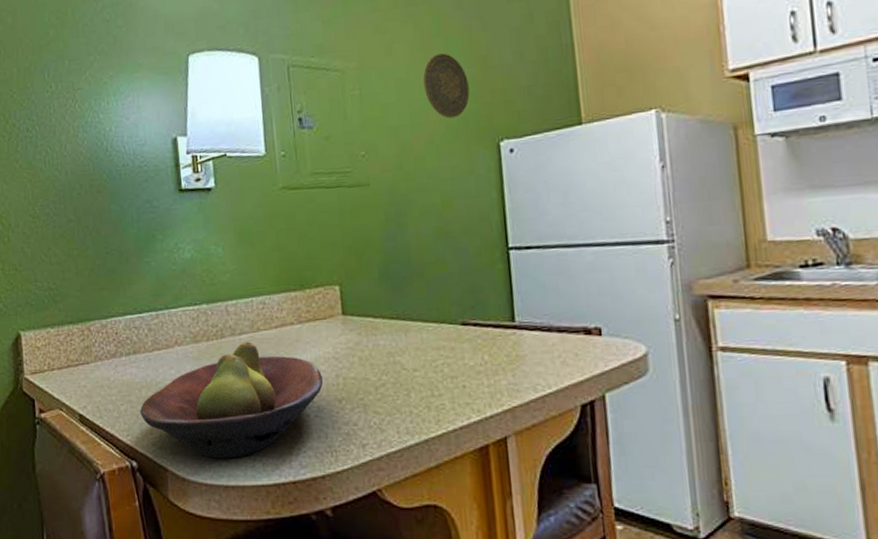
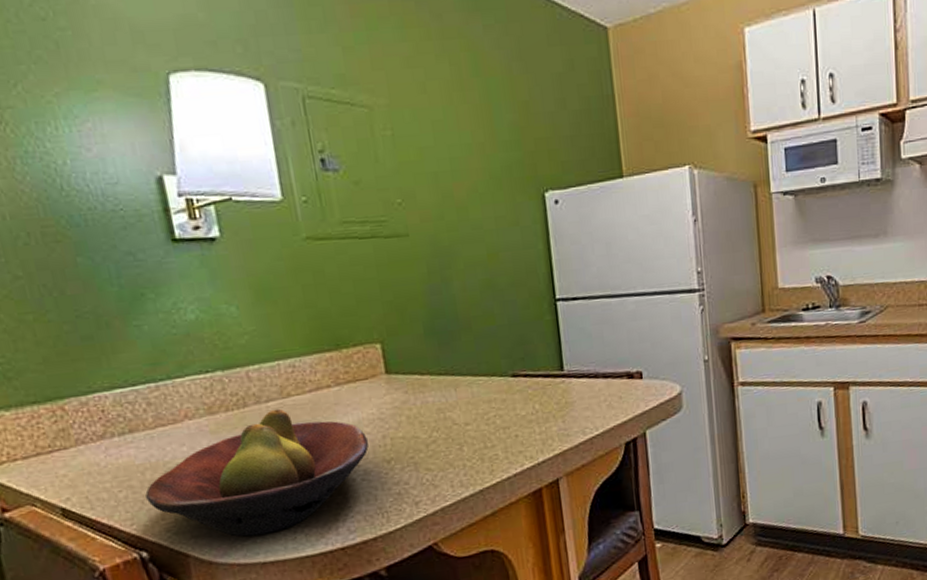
decorative plate: present [423,53,470,119] -> none [462,95,513,167]

